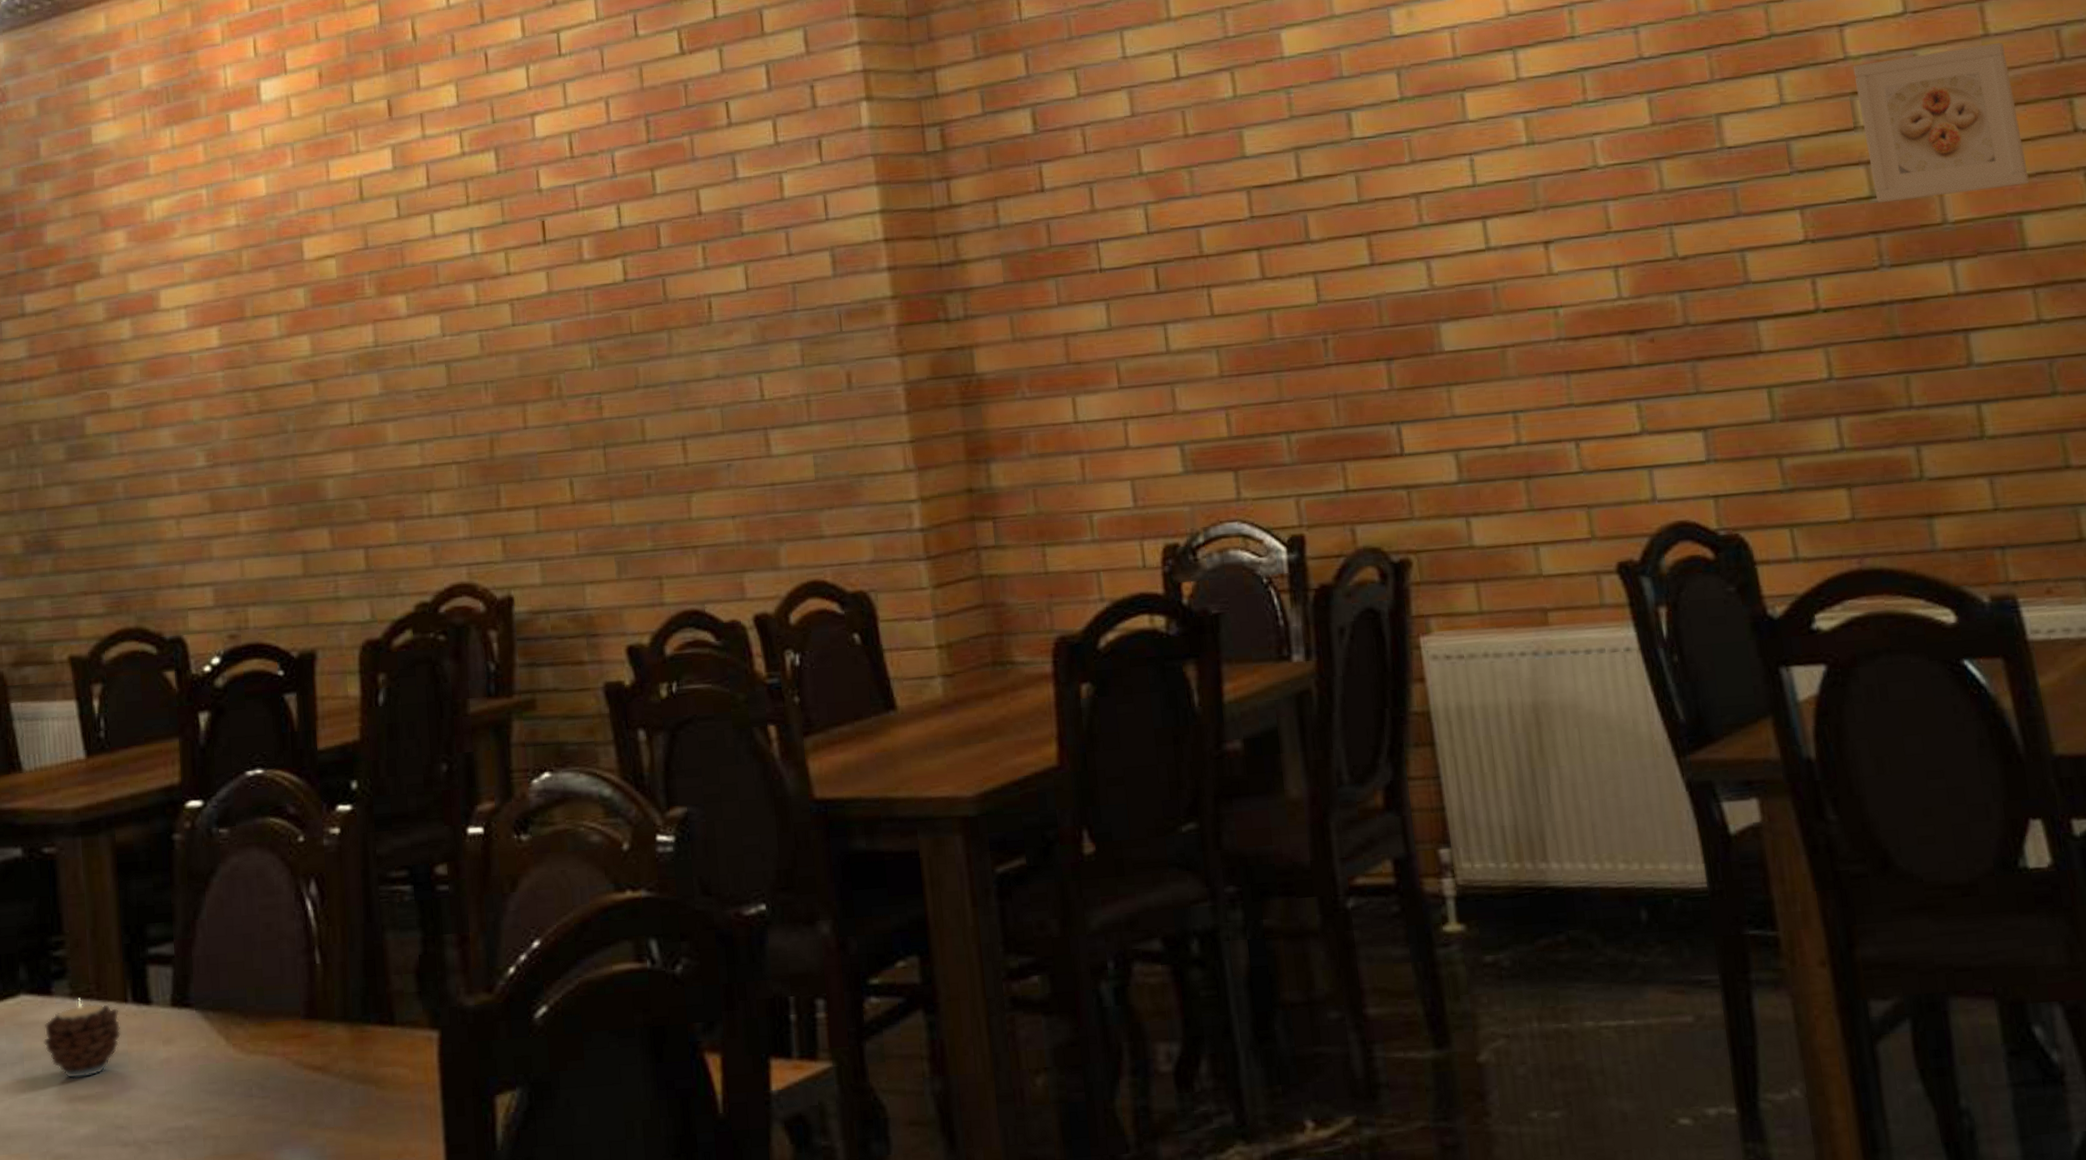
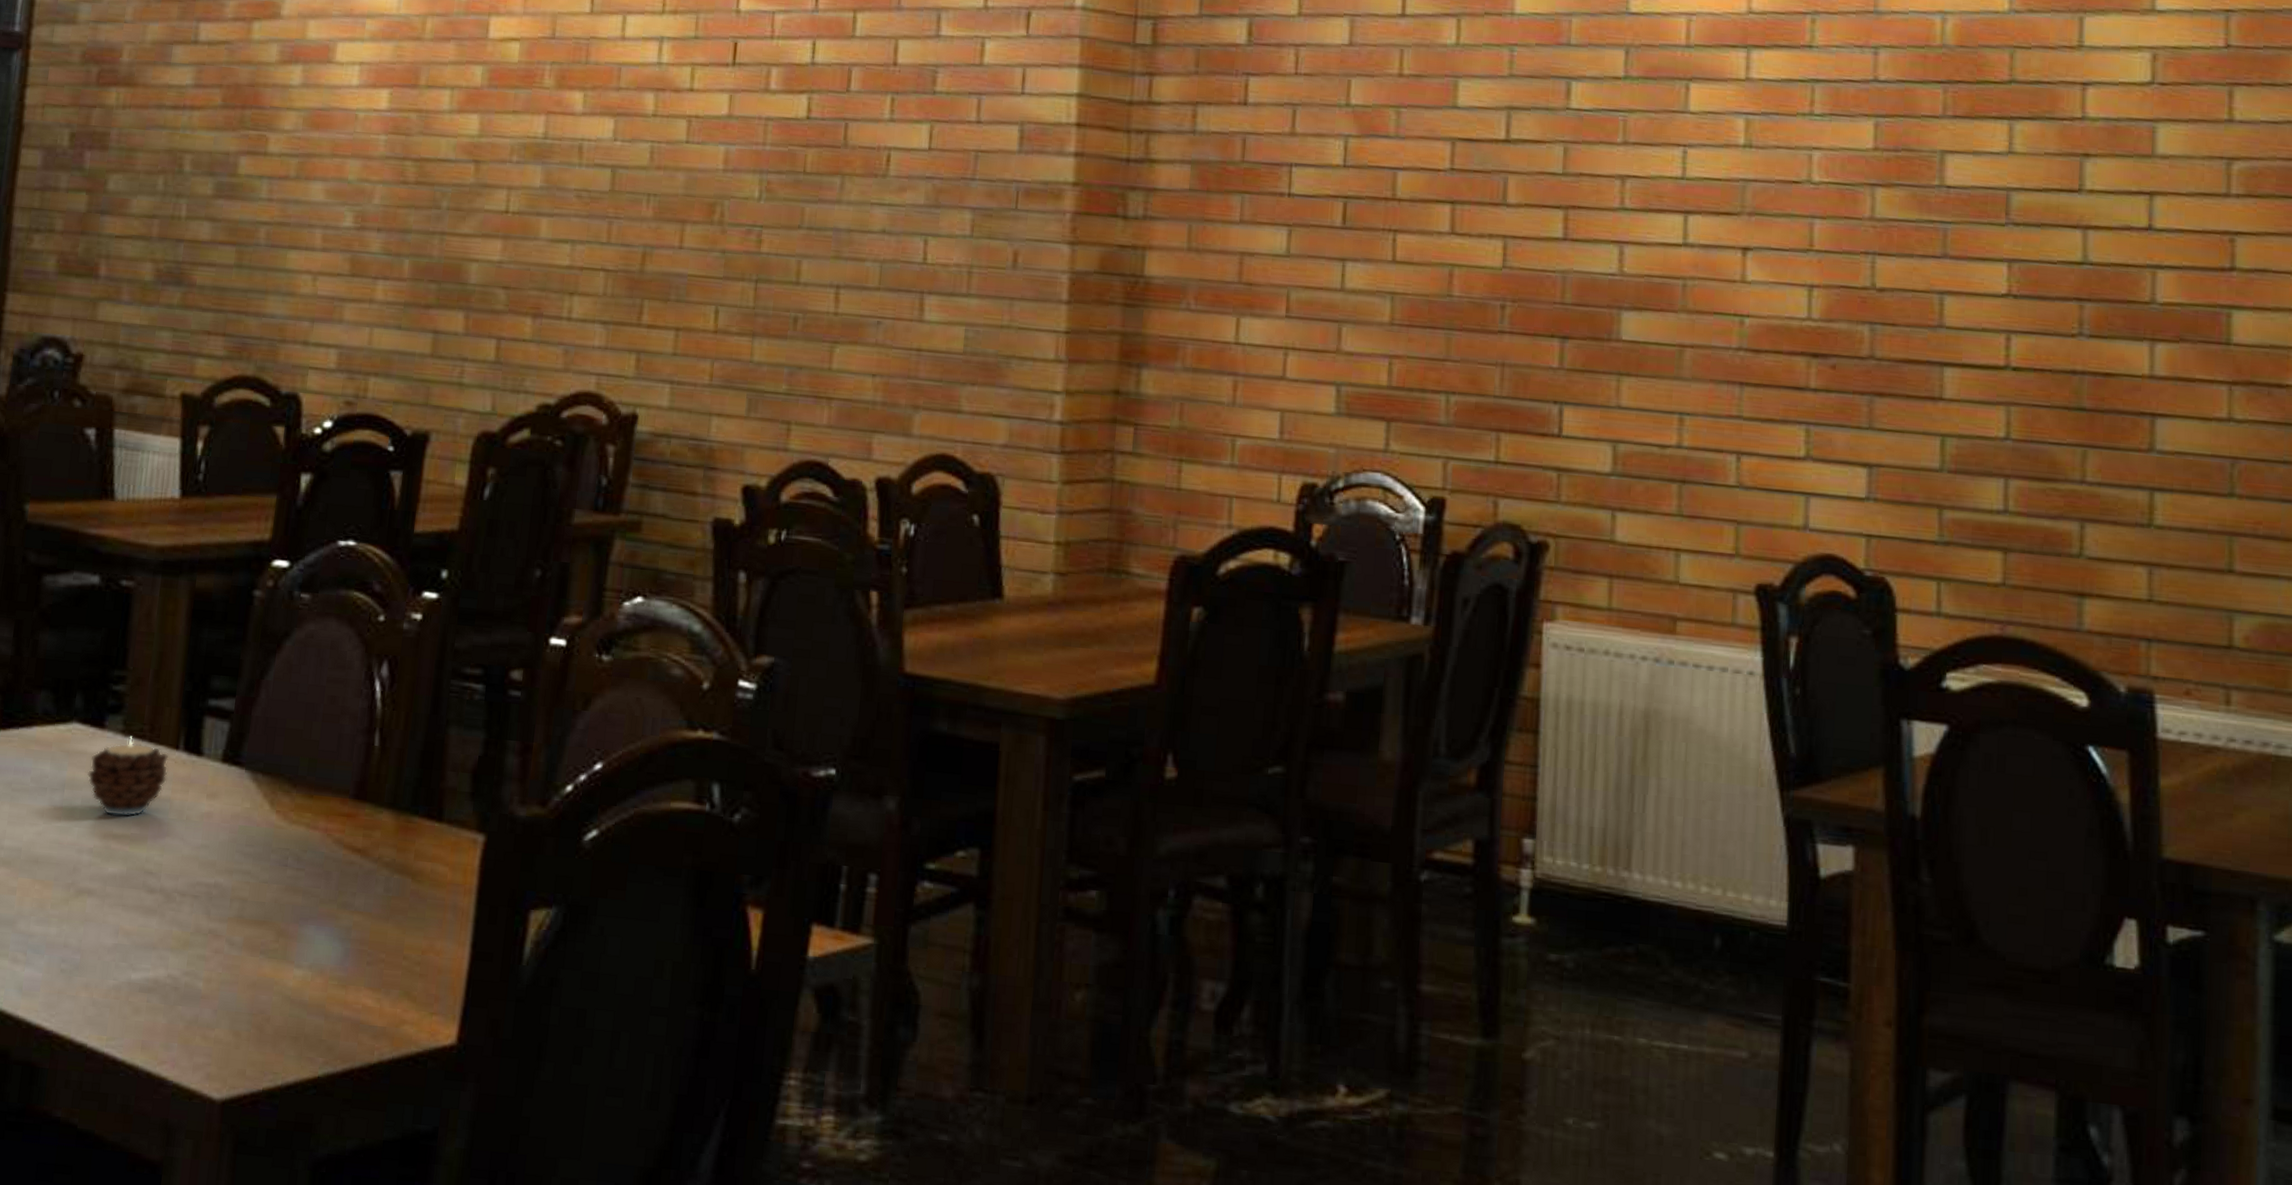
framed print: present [1853,43,2029,203] -> none [2087,126,2247,279]

